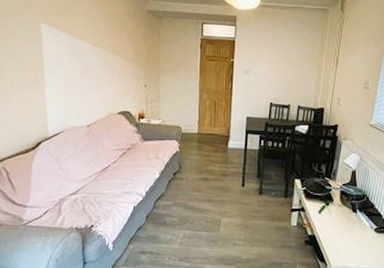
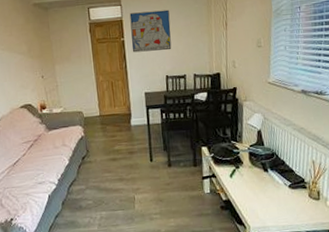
wall art: none [240,35,283,78] -> present [129,9,172,53]

